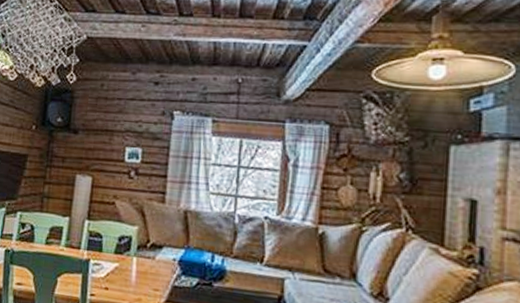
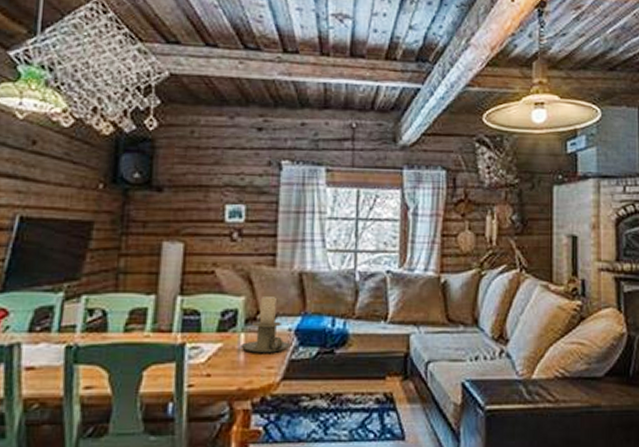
candle holder: none [133,228,175,278] -> present [240,297,291,353]

